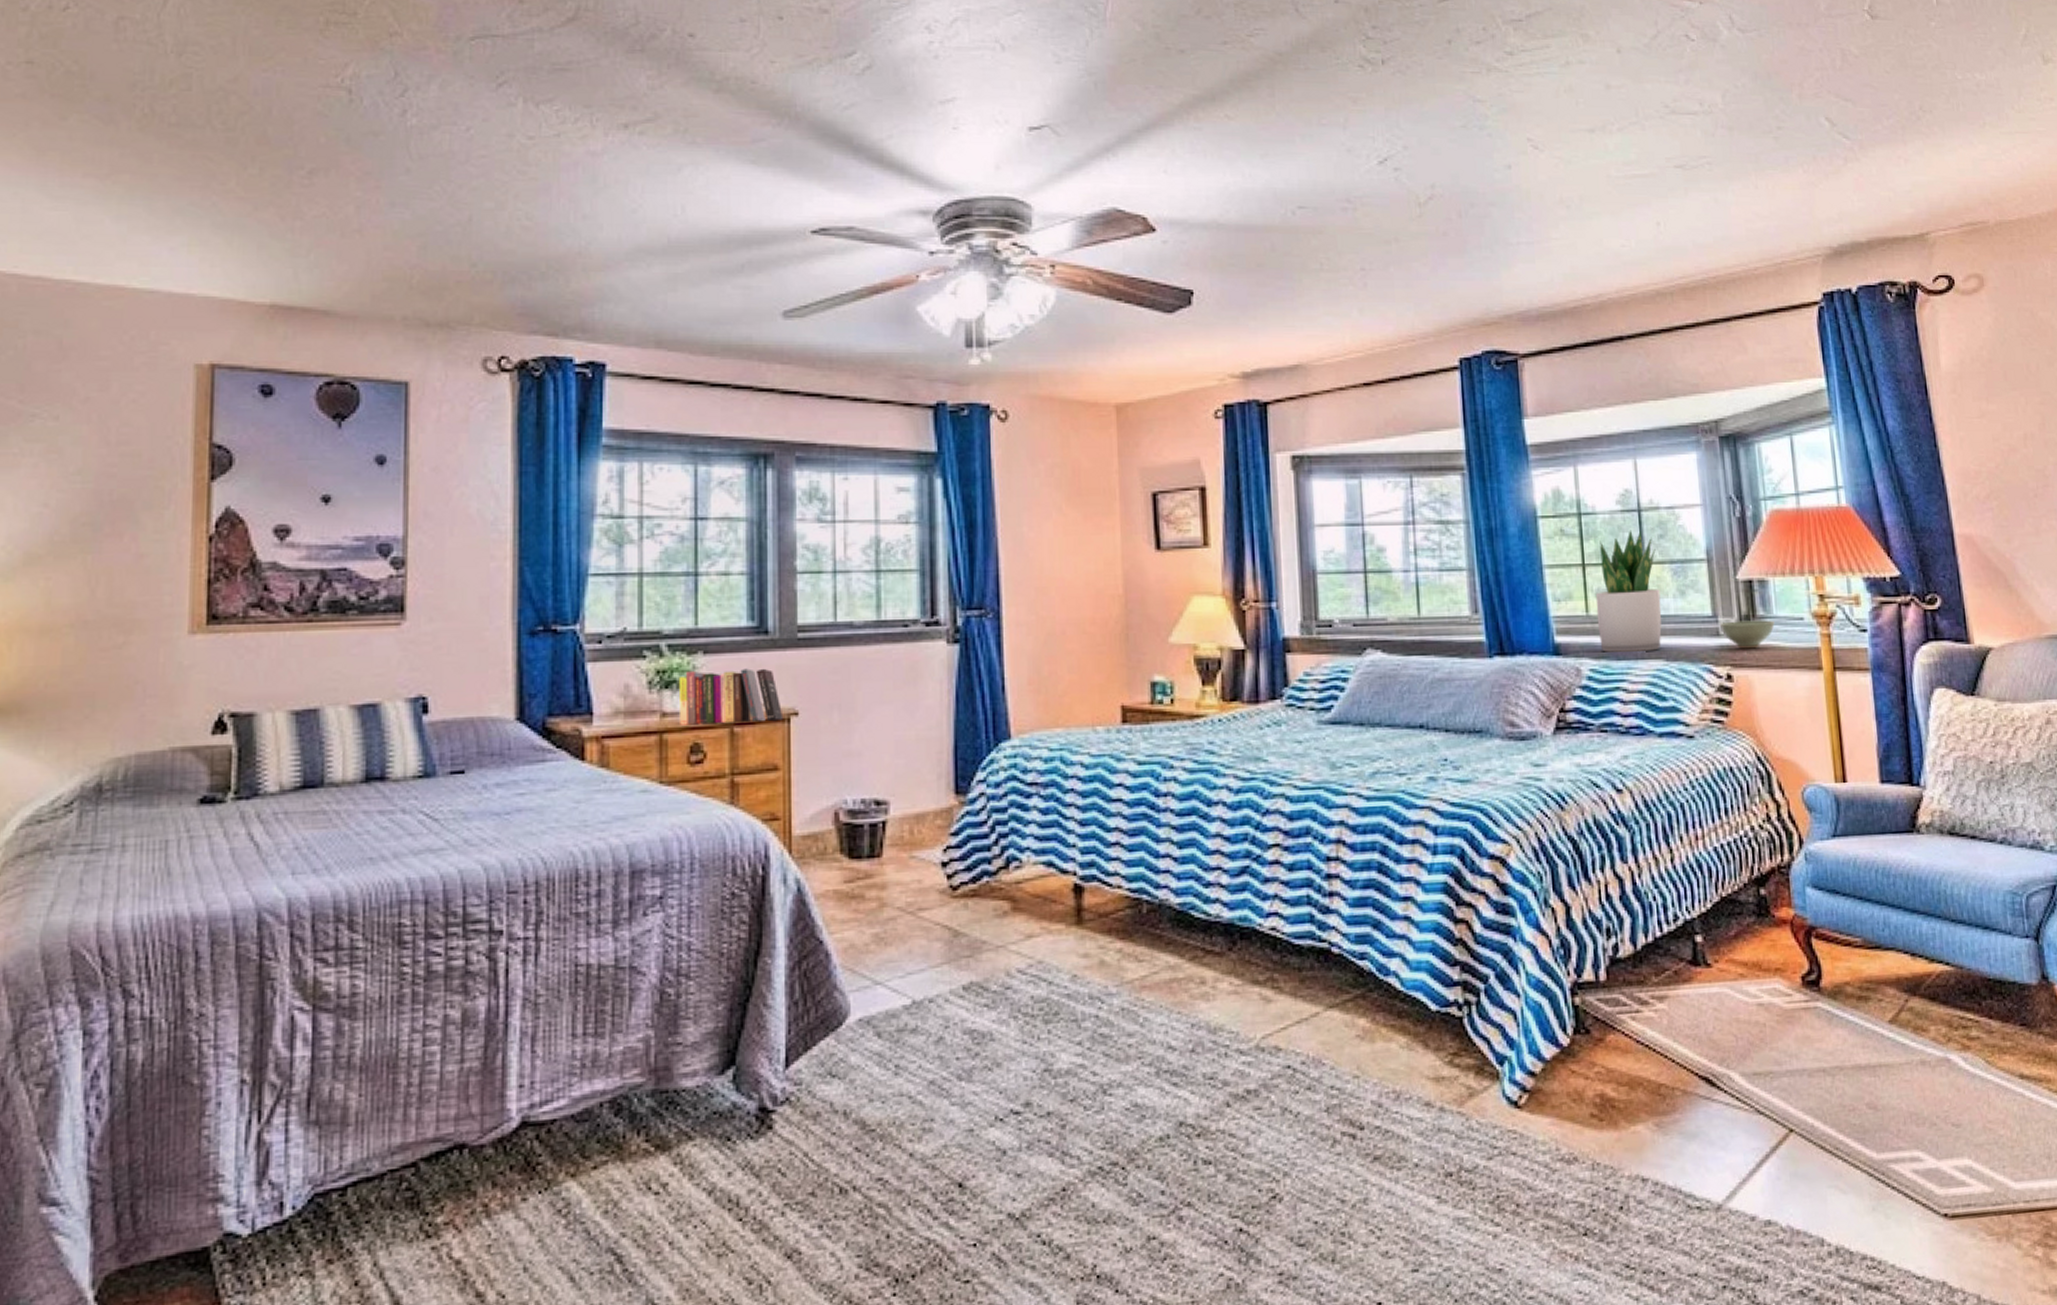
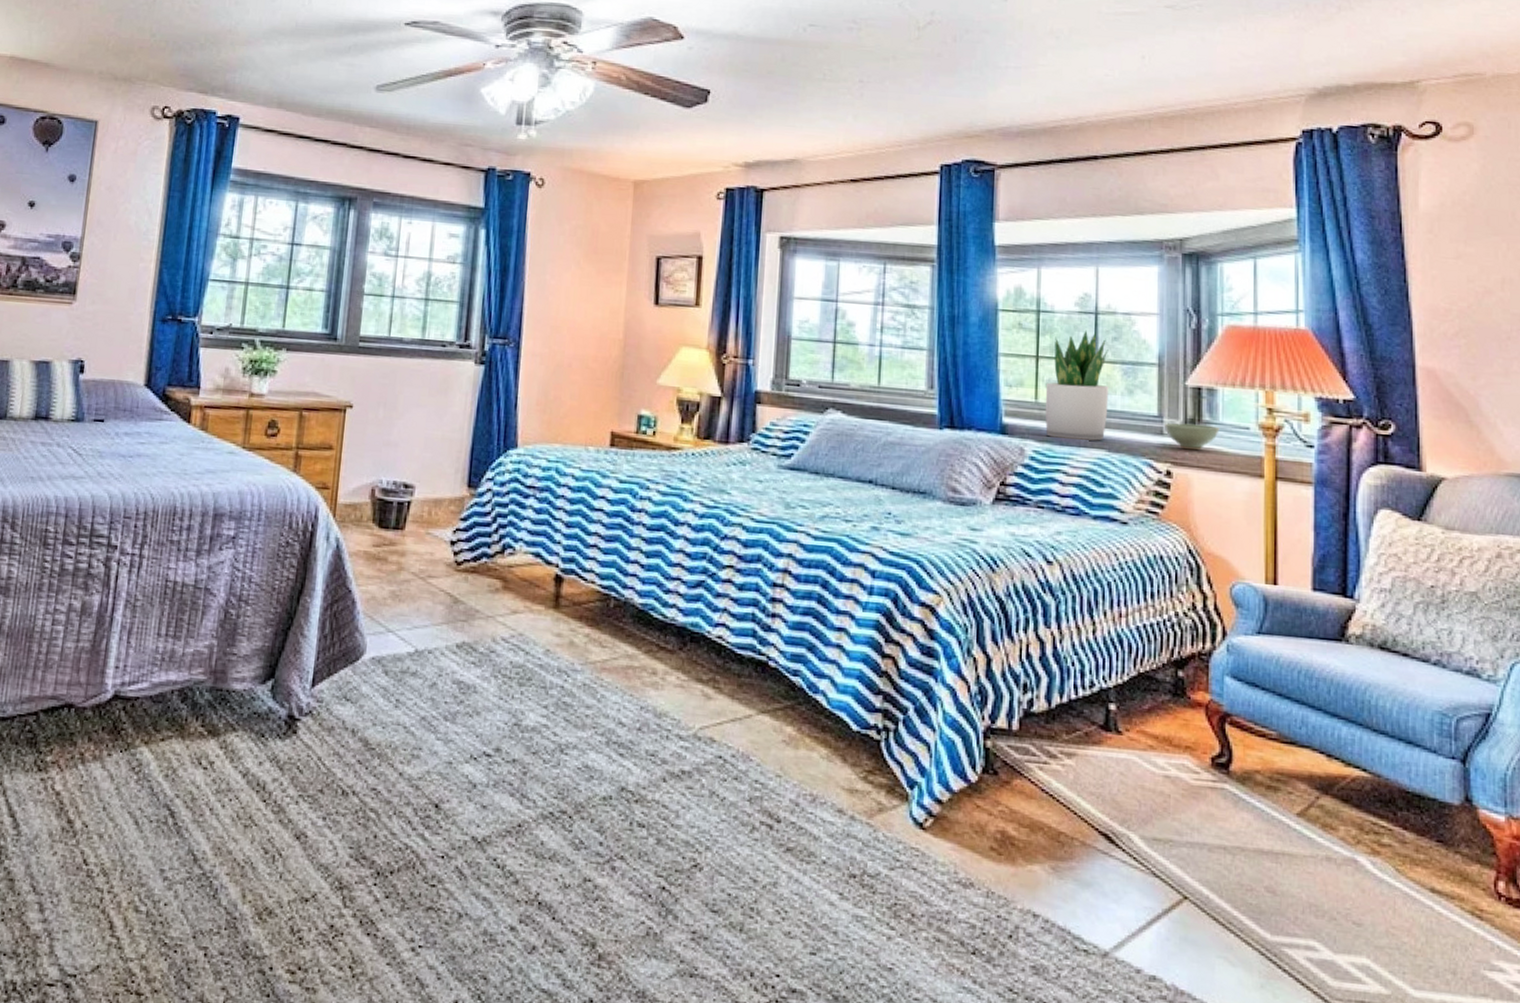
books: present [678,668,784,726] -> none [263,362,341,411]

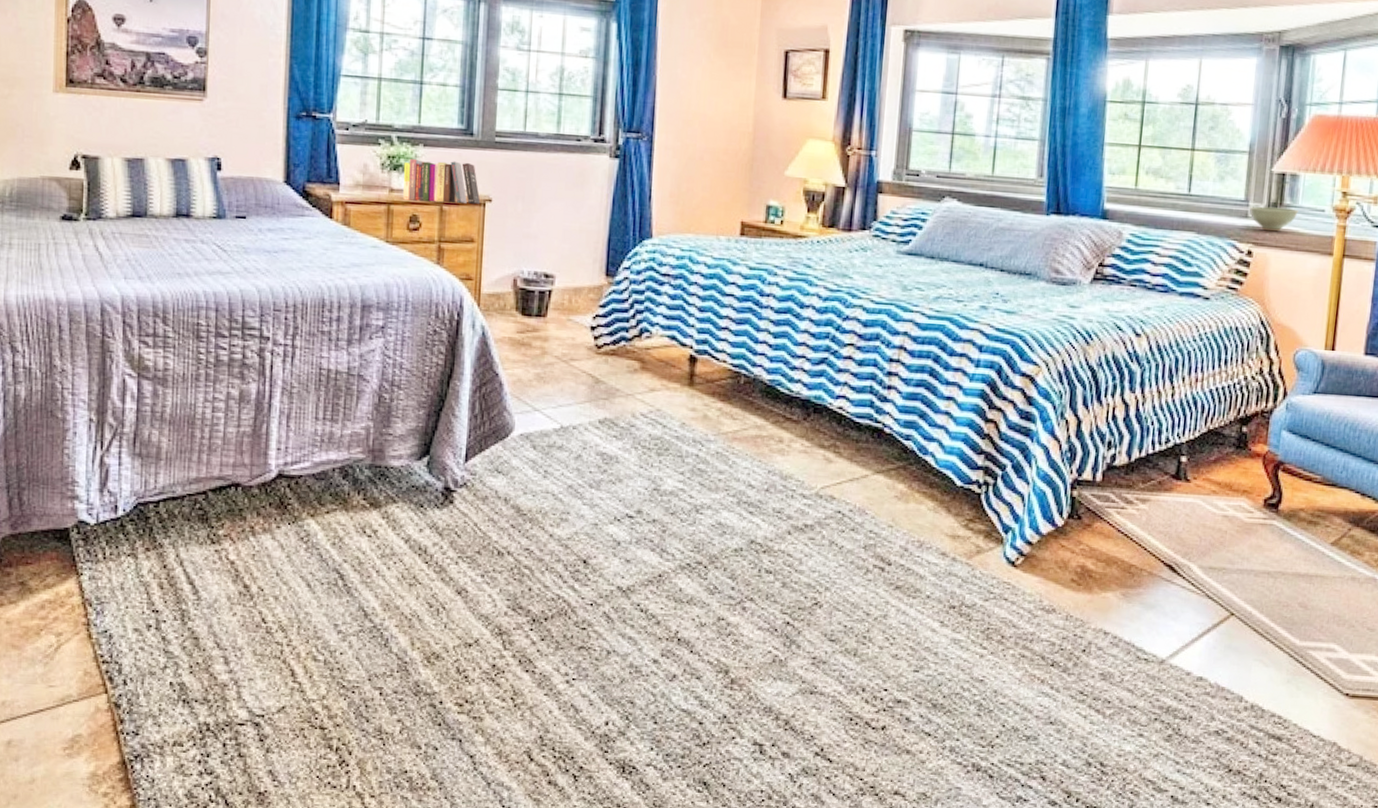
books: none [263,362,341,411] -> present [403,158,481,205]
planter: present [1045,330,1109,441] -> none [1143,120,1205,224]

